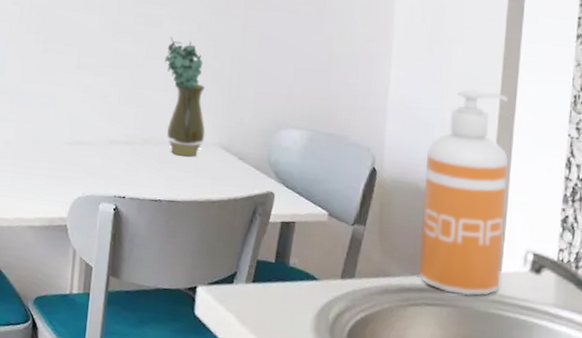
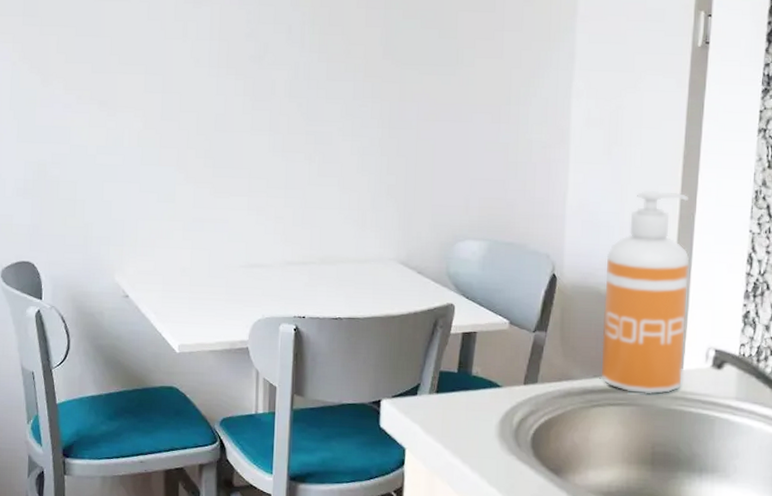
vase: present [165,37,205,157] -> none [338,154,383,273]

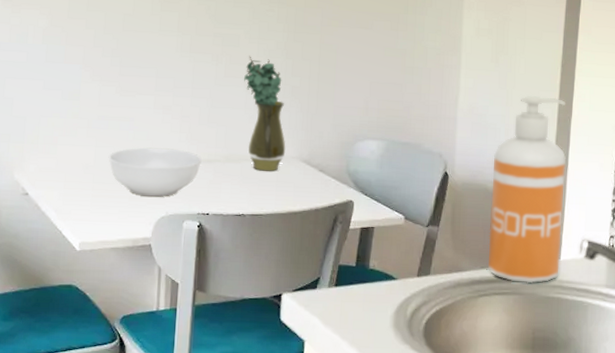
bowl: none [204,249,297,300] -> present [108,147,202,197]
vase: none [338,154,383,273] -> present [244,56,286,171]

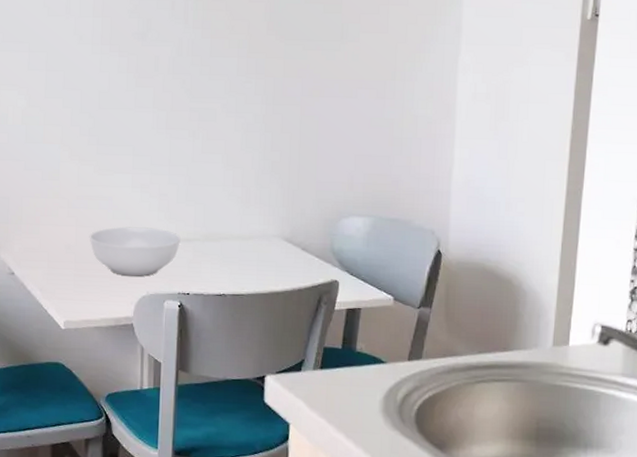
vase: present [244,56,286,171] -> none [222,130,267,250]
soap dispenser: present [488,95,567,284] -> none [486,165,577,370]

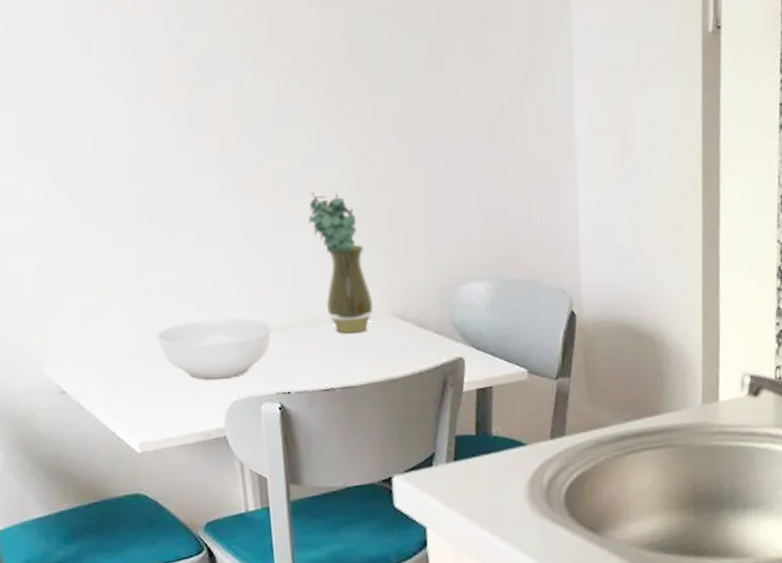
vase: none [222,130,267,250] -> present [309,191,374,334]

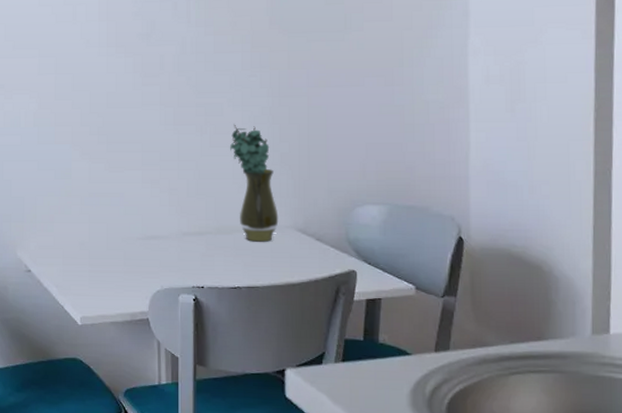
bowl: present [156,318,272,380] -> none [102,222,193,271]

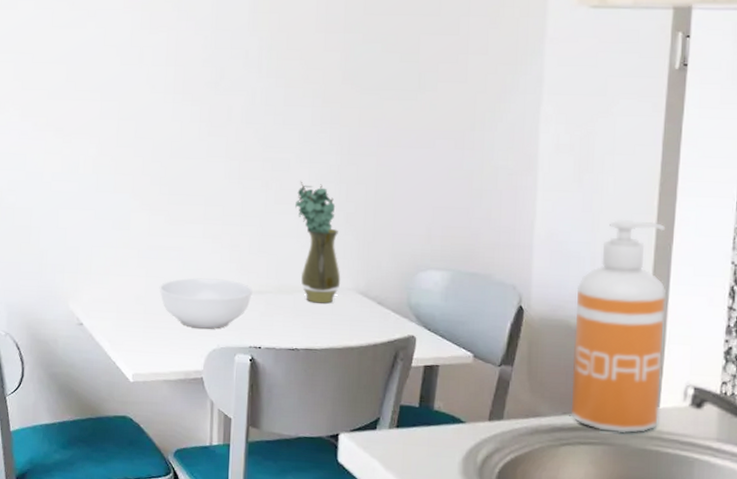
bowl: none [102,222,193,271] -> present [159,278,253,329]
soap dispenser: none [516,146,610,361] -> present [571,219,667,434]

